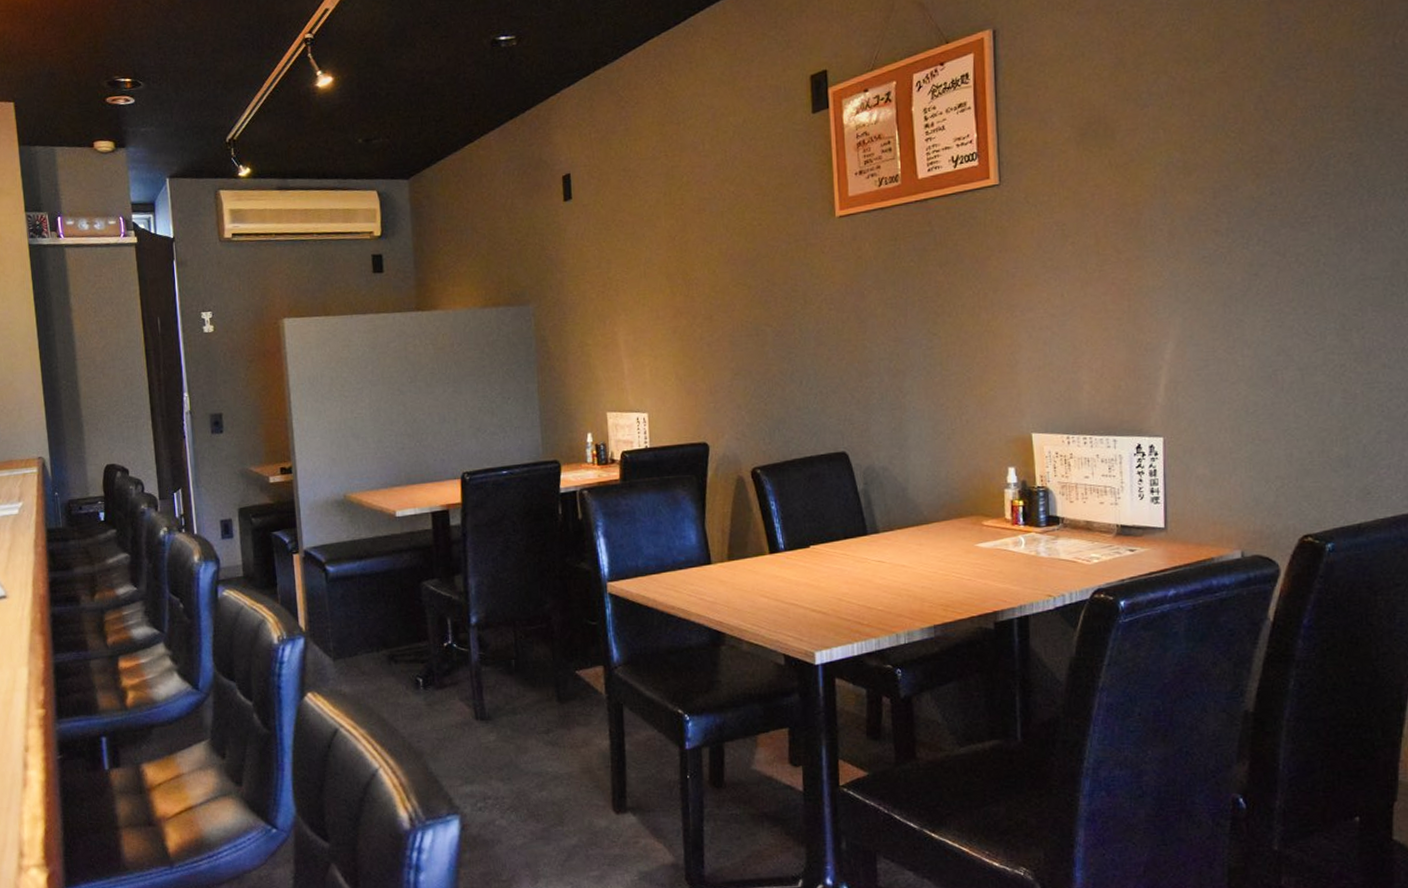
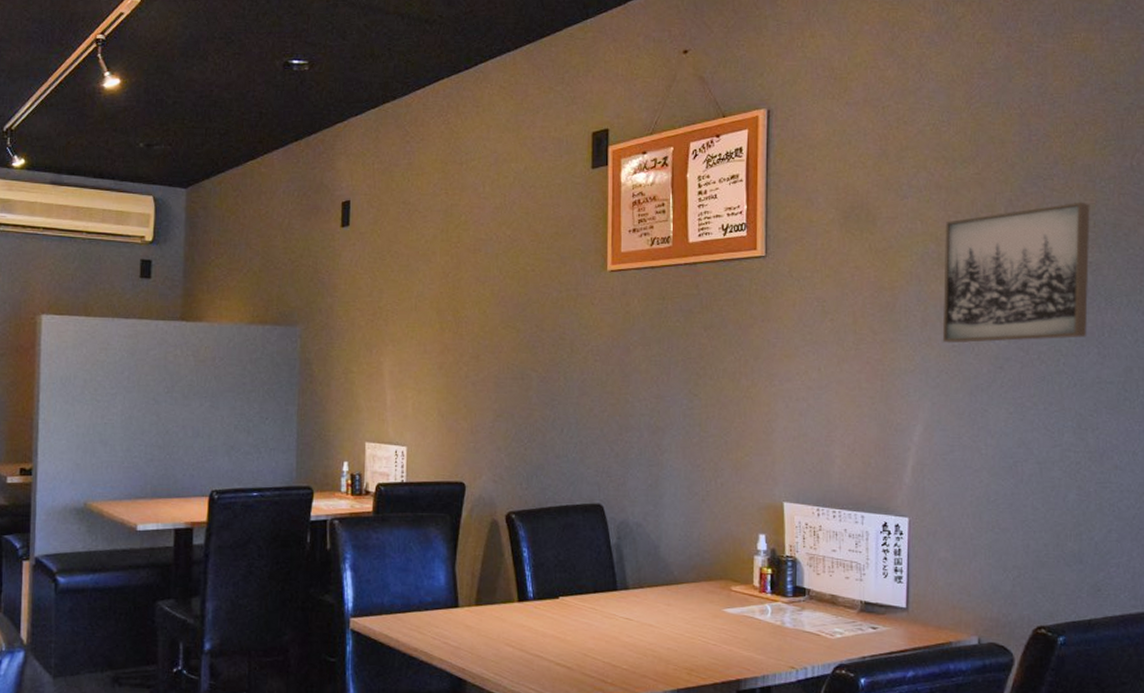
wall art: none [1190,89,1350,255] -> present [942,202,1090,344]

